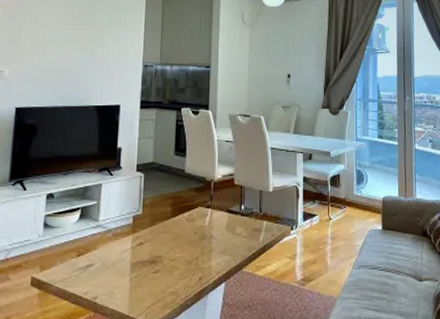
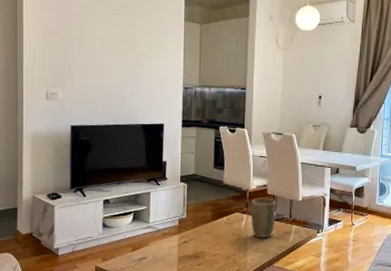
plant pot: none [216,189,245,238] -> present [251,198,277,239]

